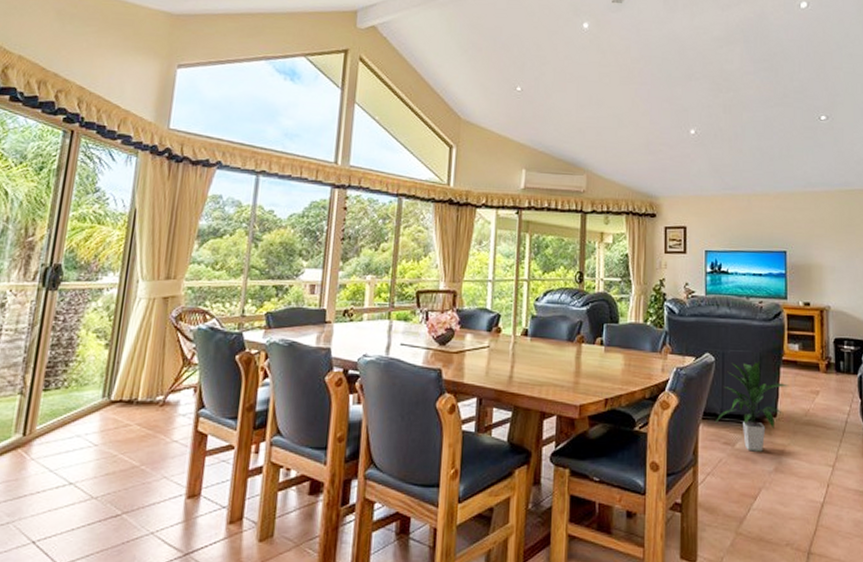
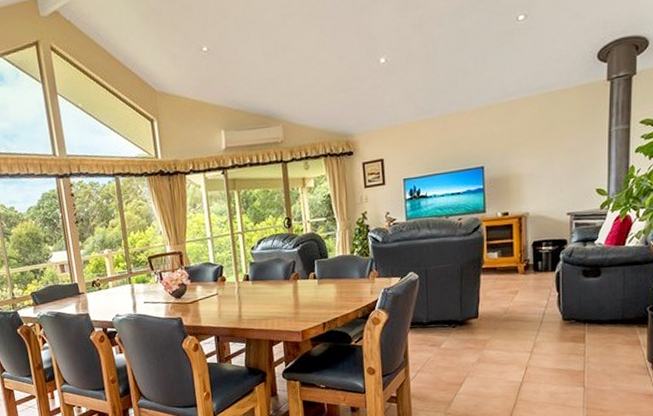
indoor plant: present [716,361,789,452] -> none [422,272,489,349]

